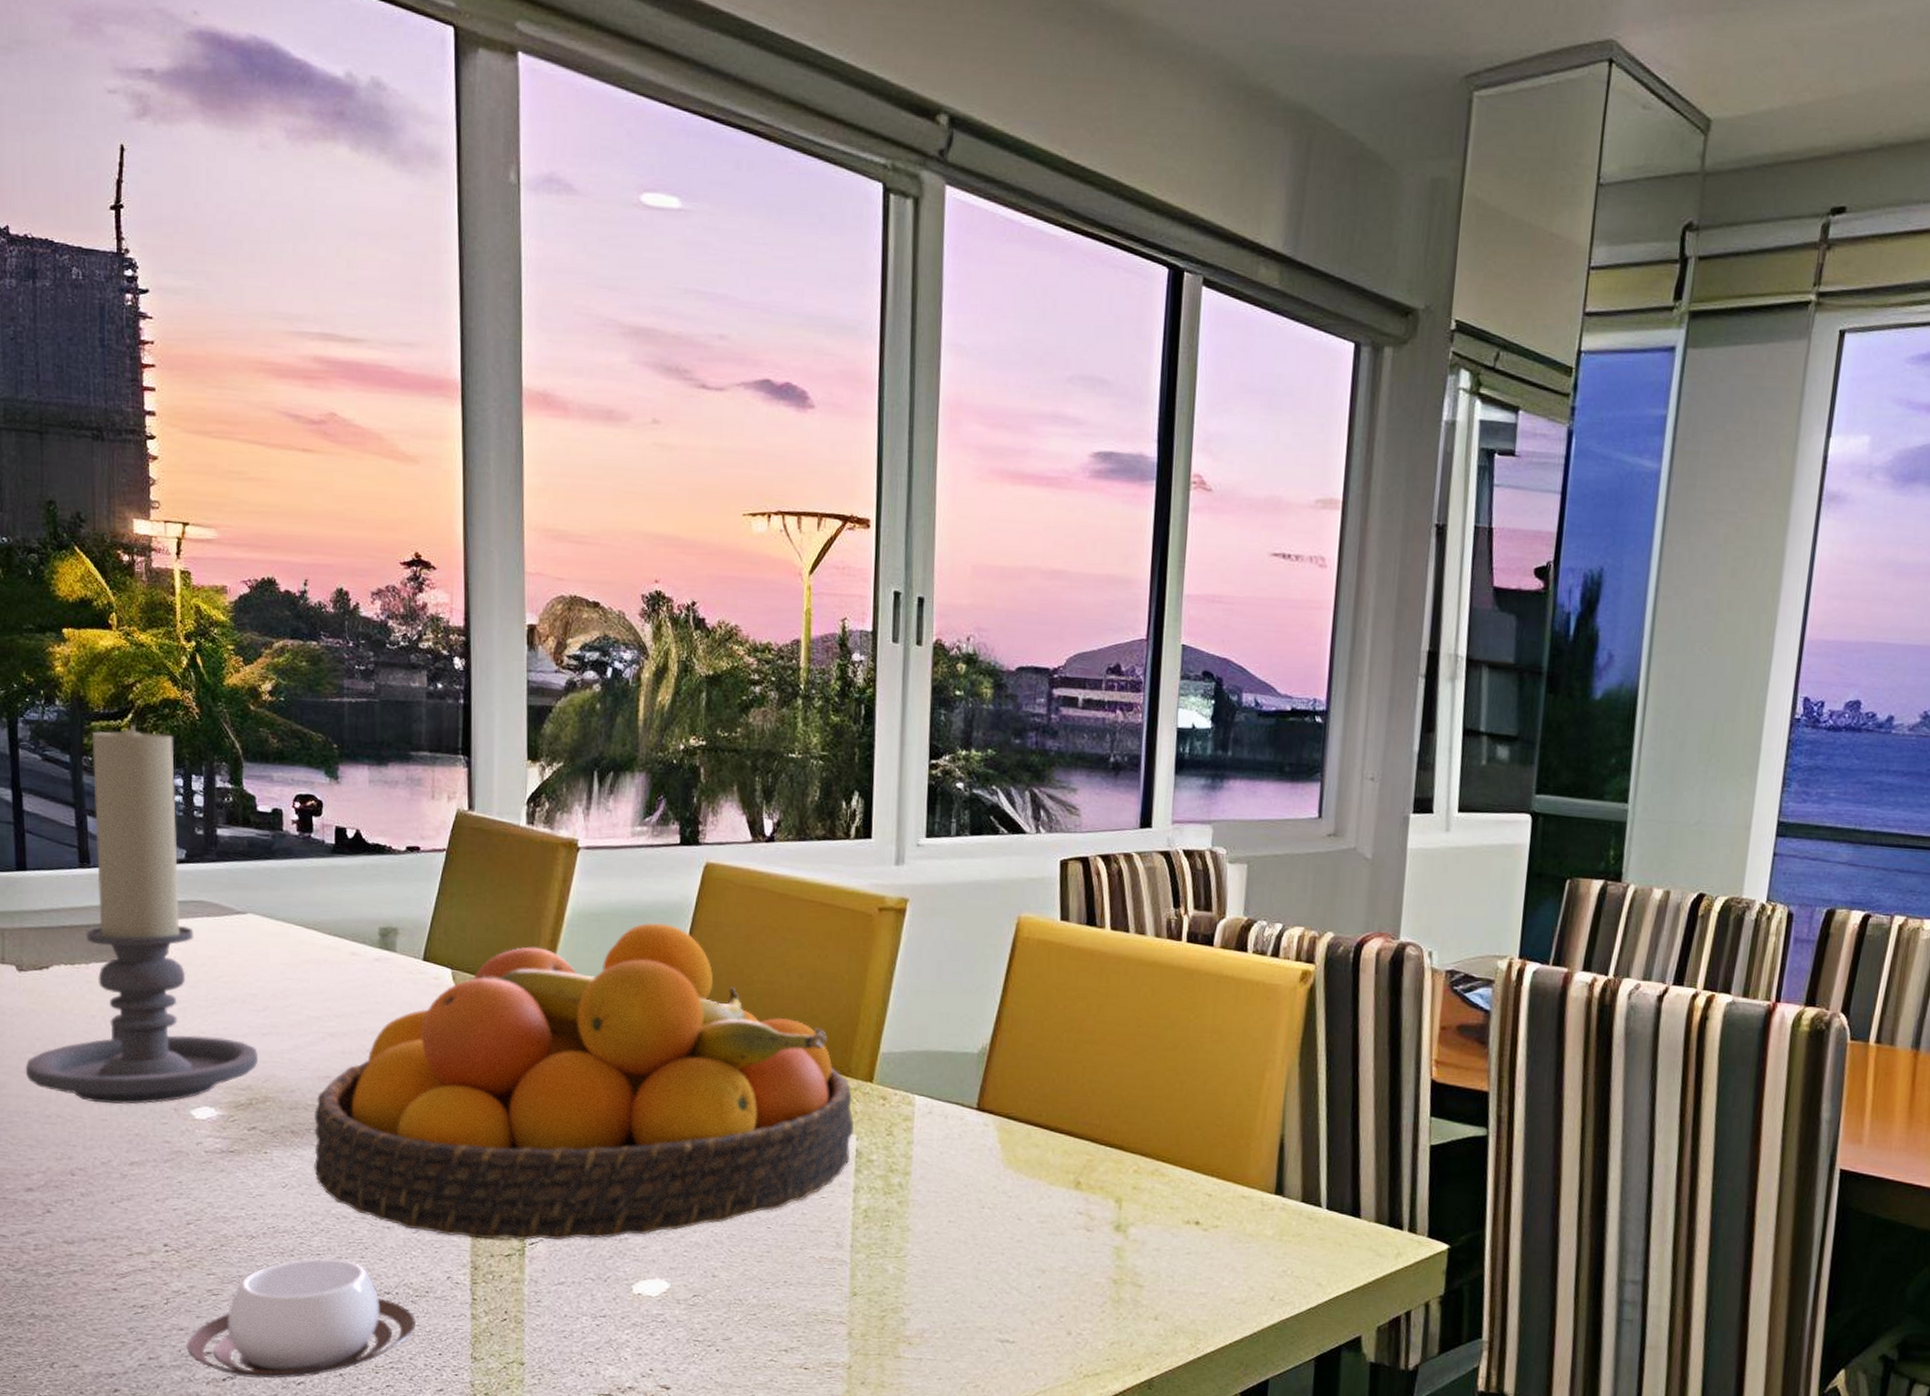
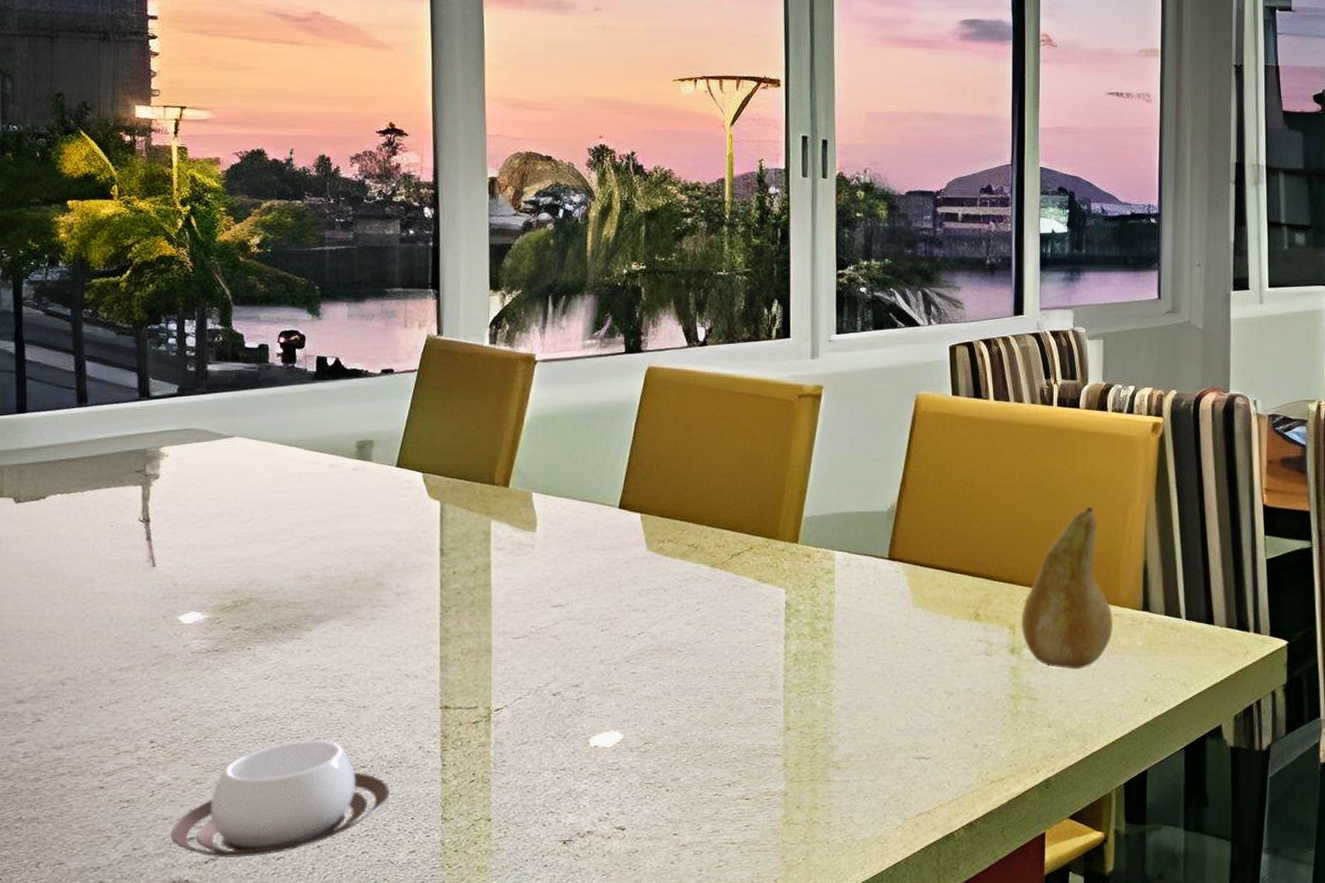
candle holder: present [25,725,258,1105] -> none [19,280,243,617]
fruit bowl: present [313,923,854,1240] -> none [294,421,782,710]
fruit: none [1129,1065,1240,1256] -> present [1021,506,1114,669]

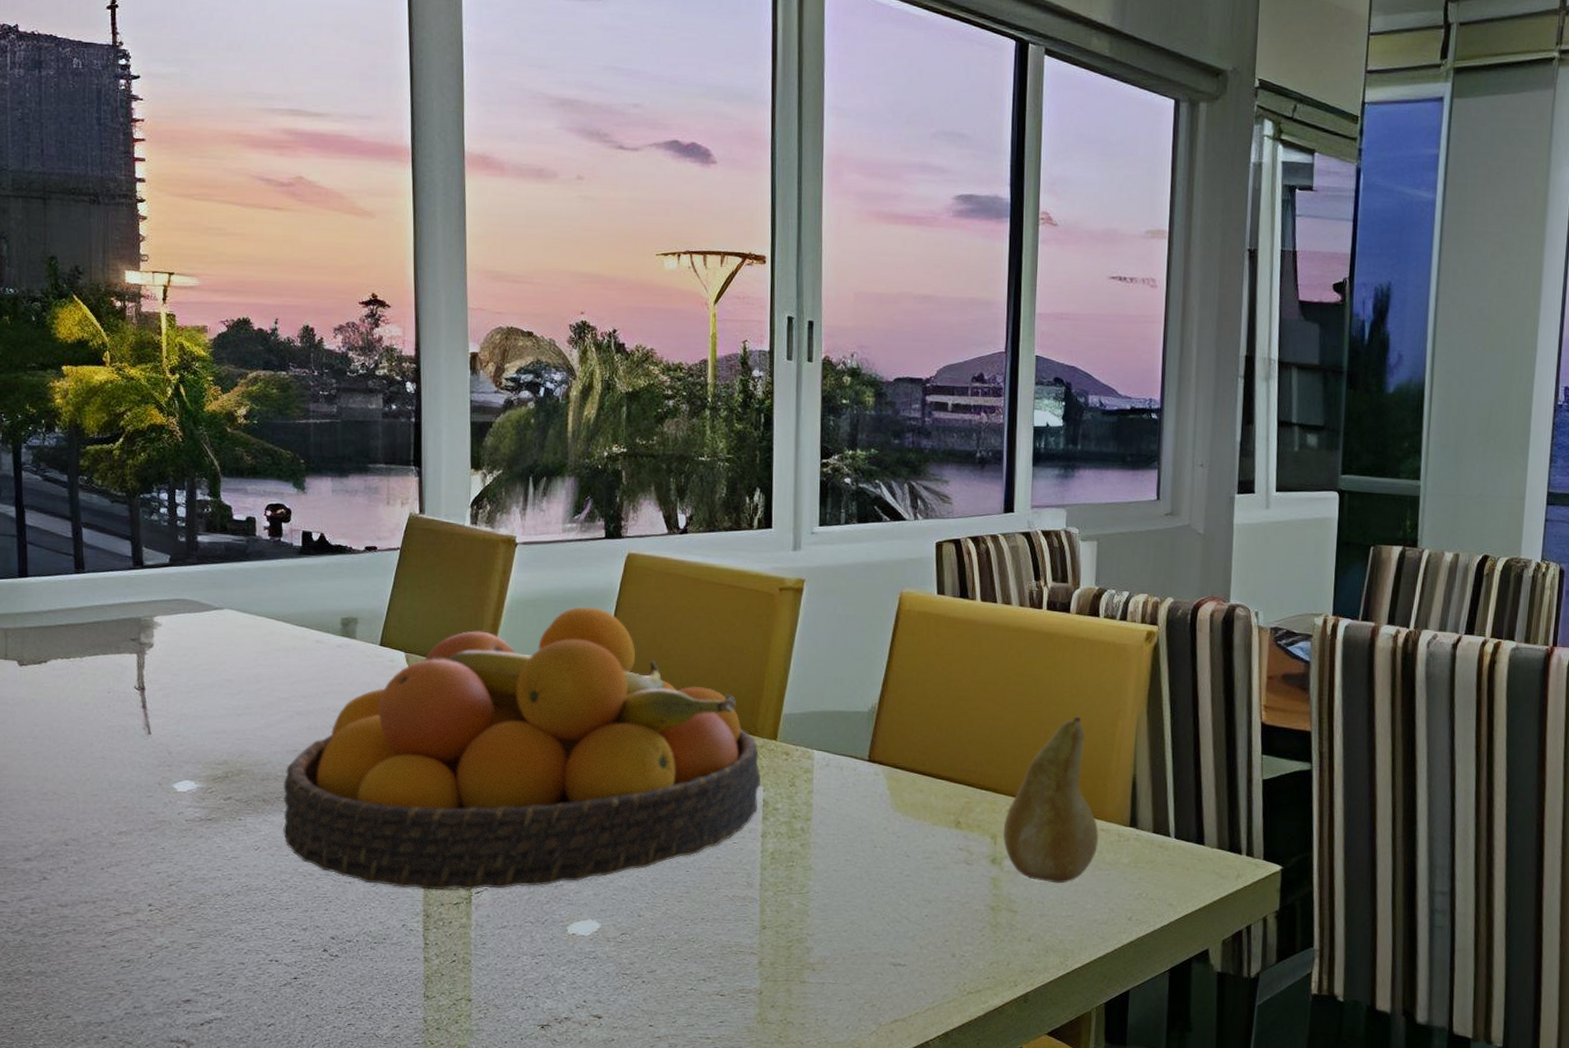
cup: present [170,740,391,857] -> none [168,911,375,1022]
fruit bowl: none [294,421,782,710] -> present [282,607,761,890]

